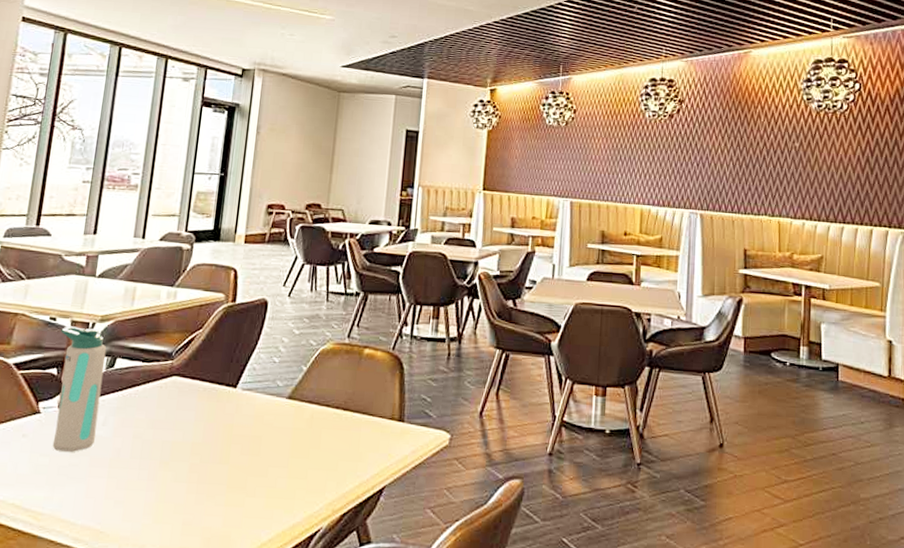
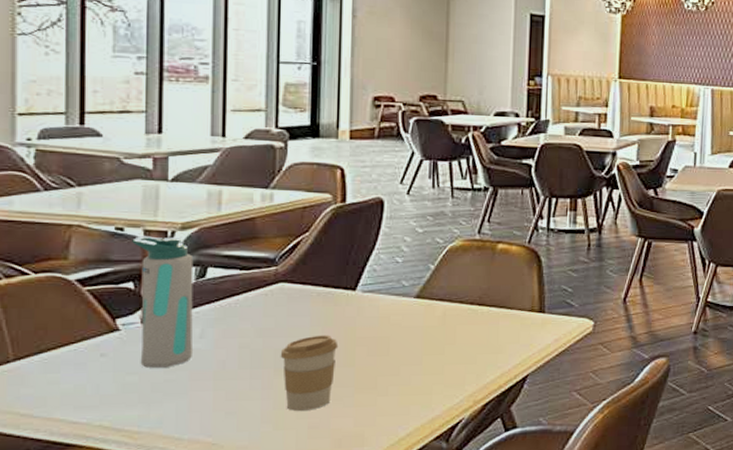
coffee cup: none [166,430,217,506] -> present [280,335,339,411]

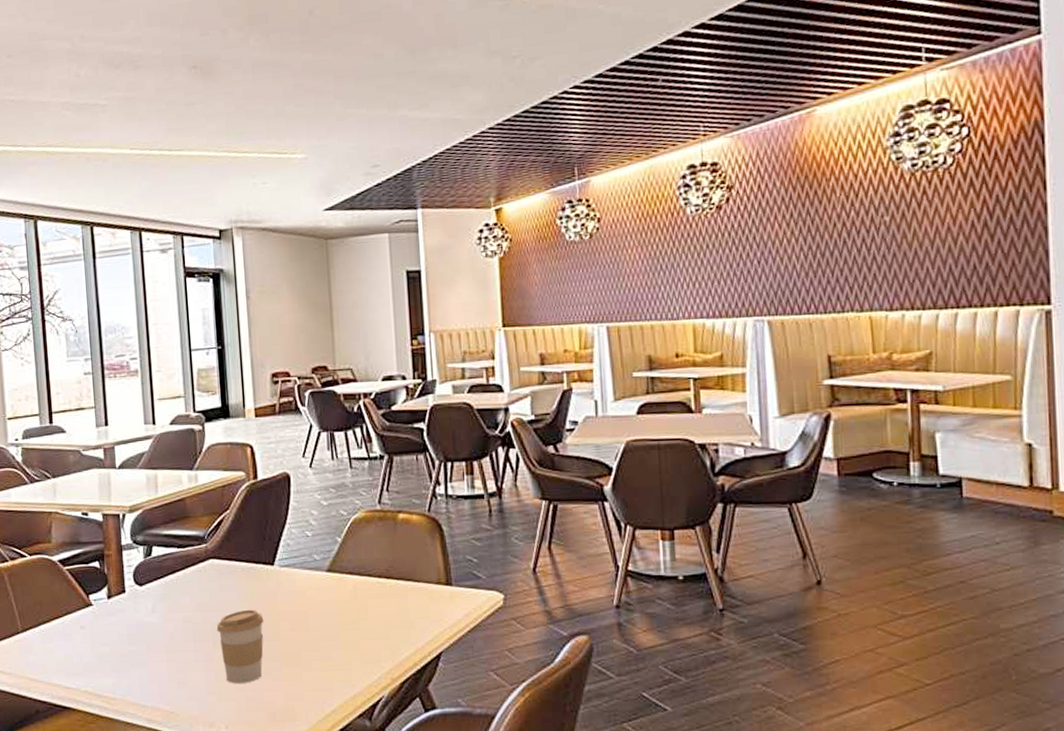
water bottle: present [132,235,194,368] -> none [95,518,149,640]

